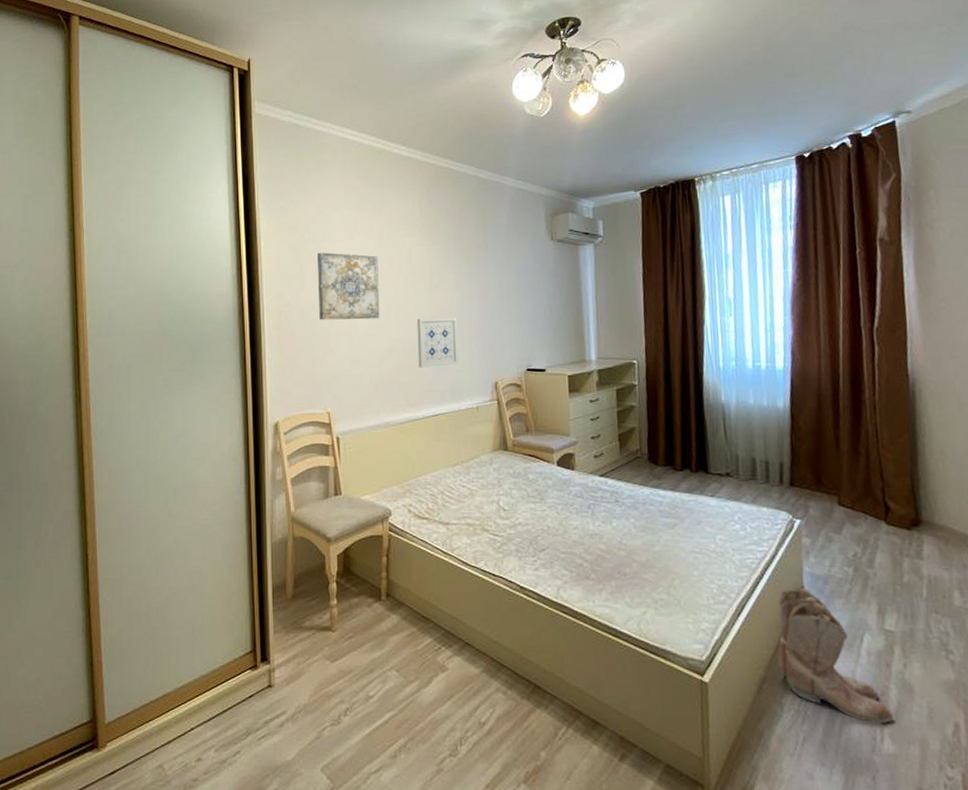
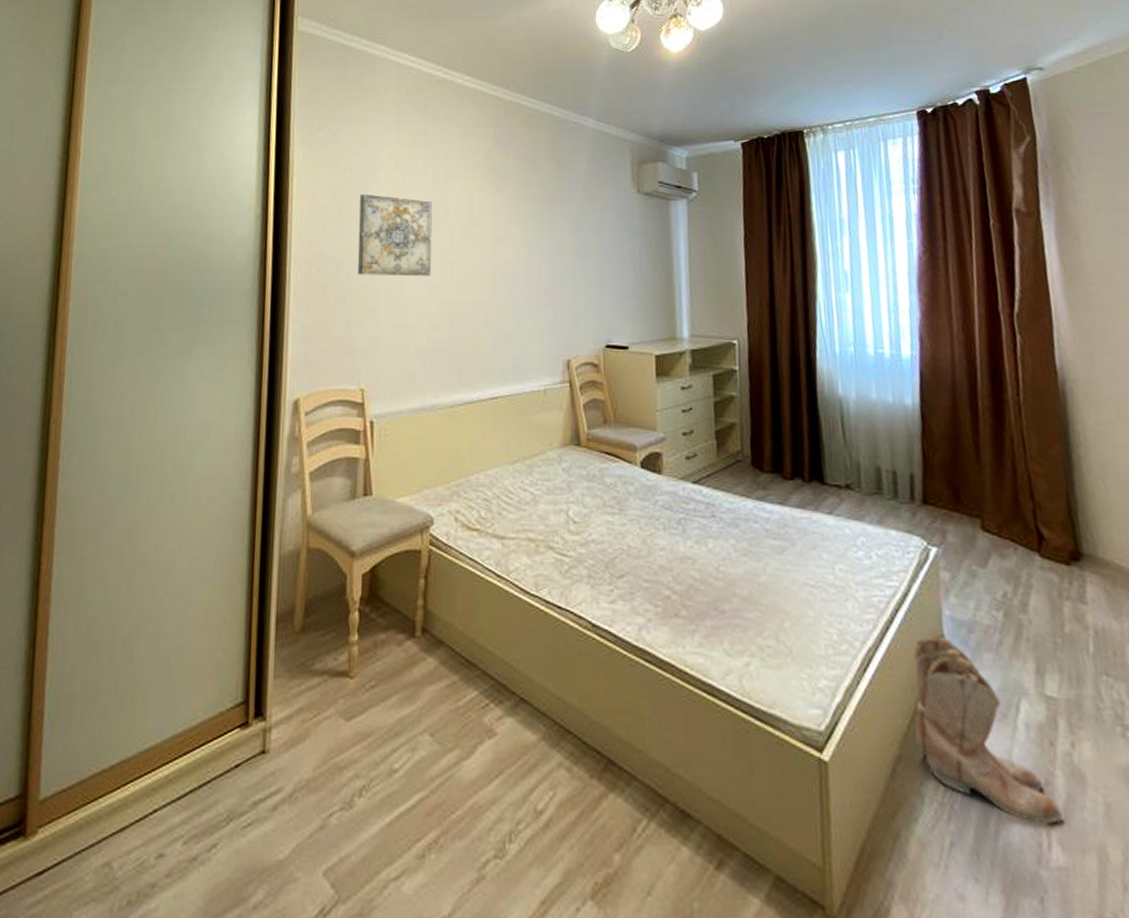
wall art: present [416,317,459,368] -> none [475,278,525,338]

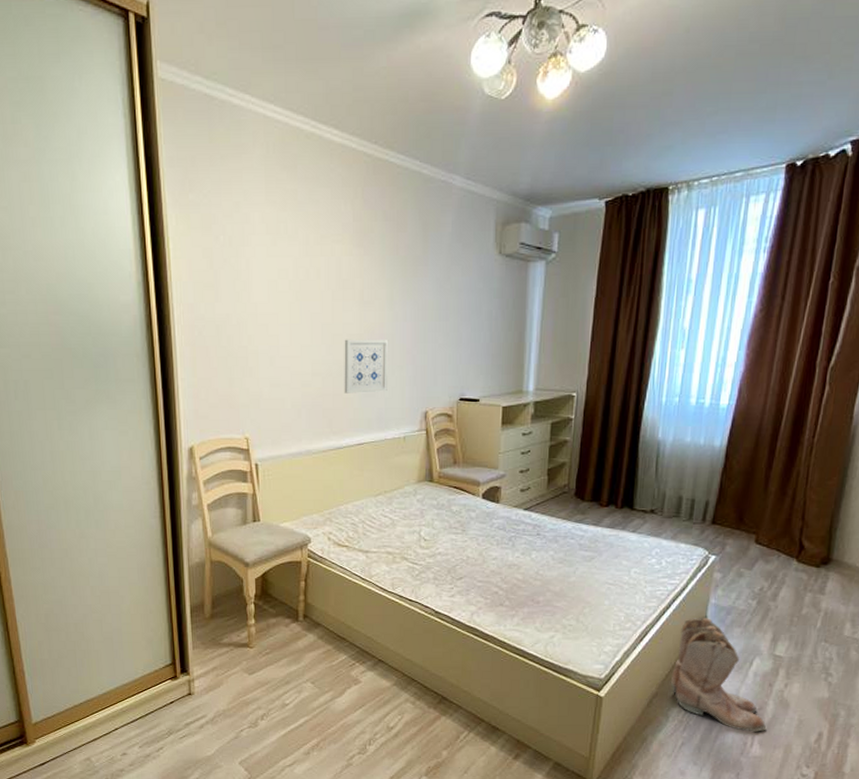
wall art: present [358,193,432,277] -> none [234,258,304,338]
wall art: none [475,278,525,338] -> present [344,339,389,394]

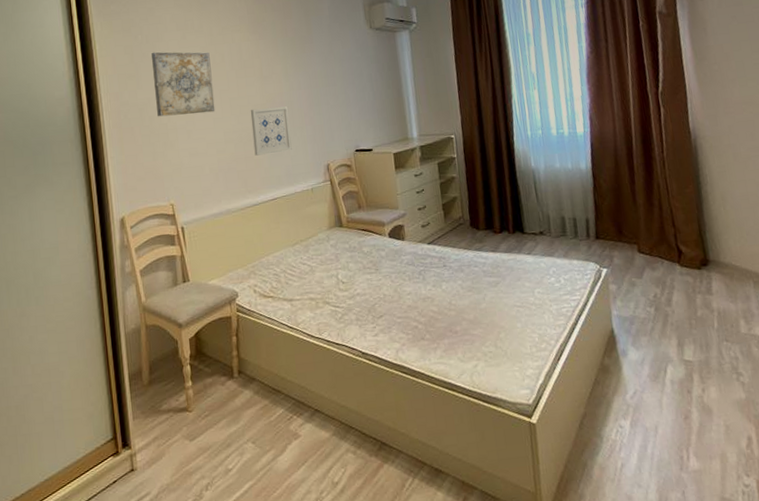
wall art: none [234,258,304,338] -> present [151,52,216,117]
boots: present [671,617,767,732] -> none [592,329,698,444]

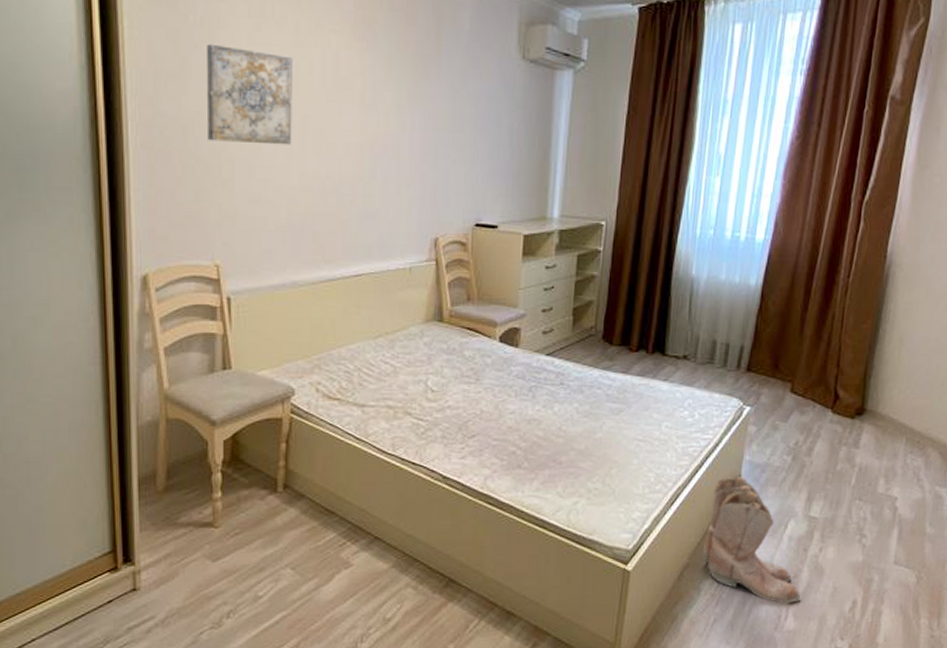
wall art: present [250,106,292,156] -> none [339,149,394,215]
boots: none [592,329,698,444] -> present [703,476,801,603]

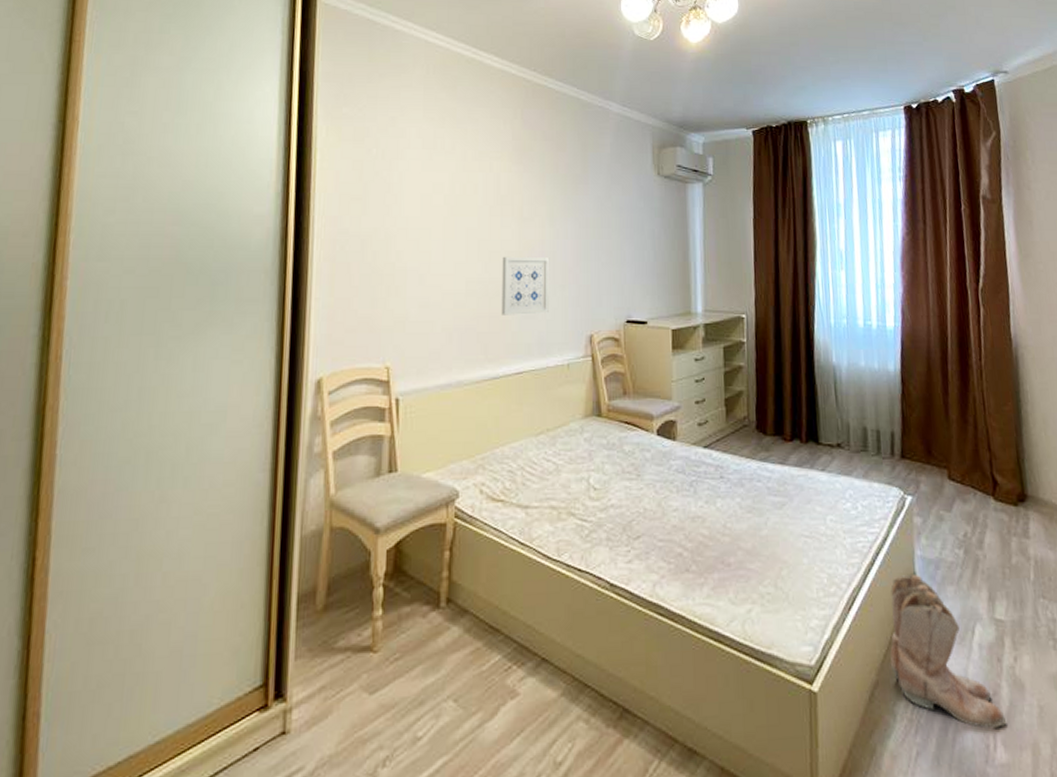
wall art: present [207,43,293,145] -> none [384,171,460,255]
wall art: none [339,149,394,215] -> present [501,256,550,315]

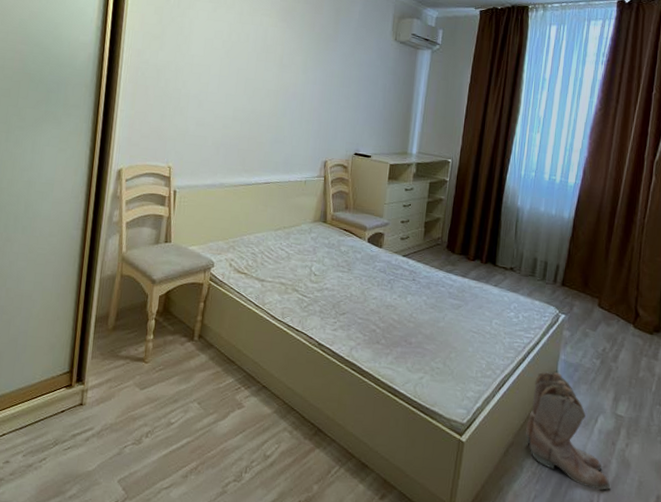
wall art: present [501,256,550,315] -> none [258,93,300,141]

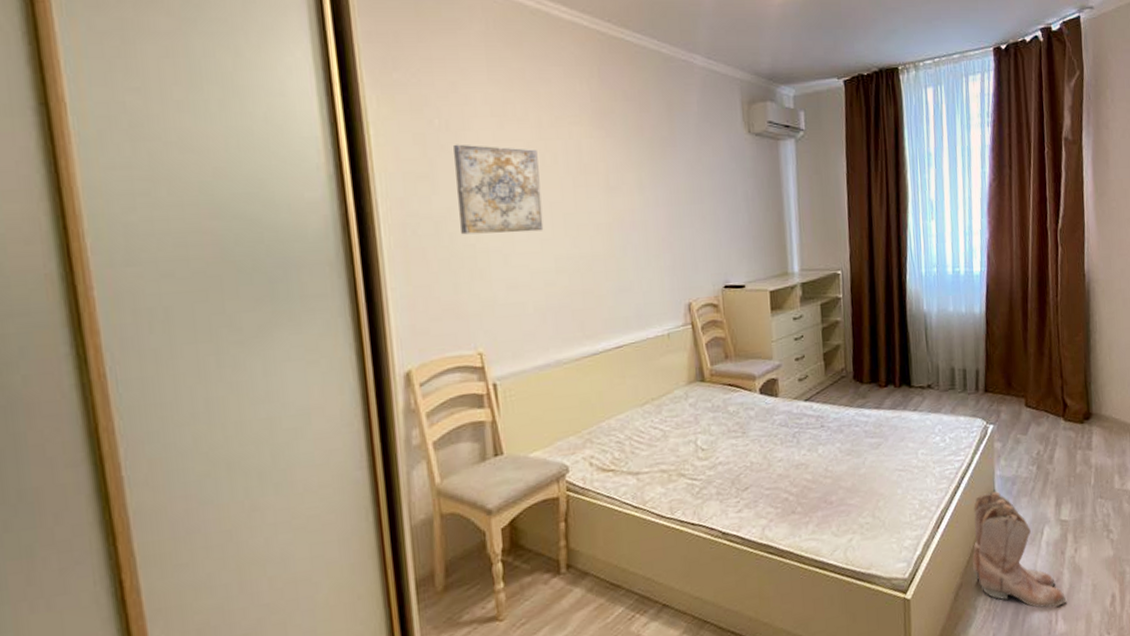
wall art: none [174,18,236,88] -> present [454,144,544,235]

